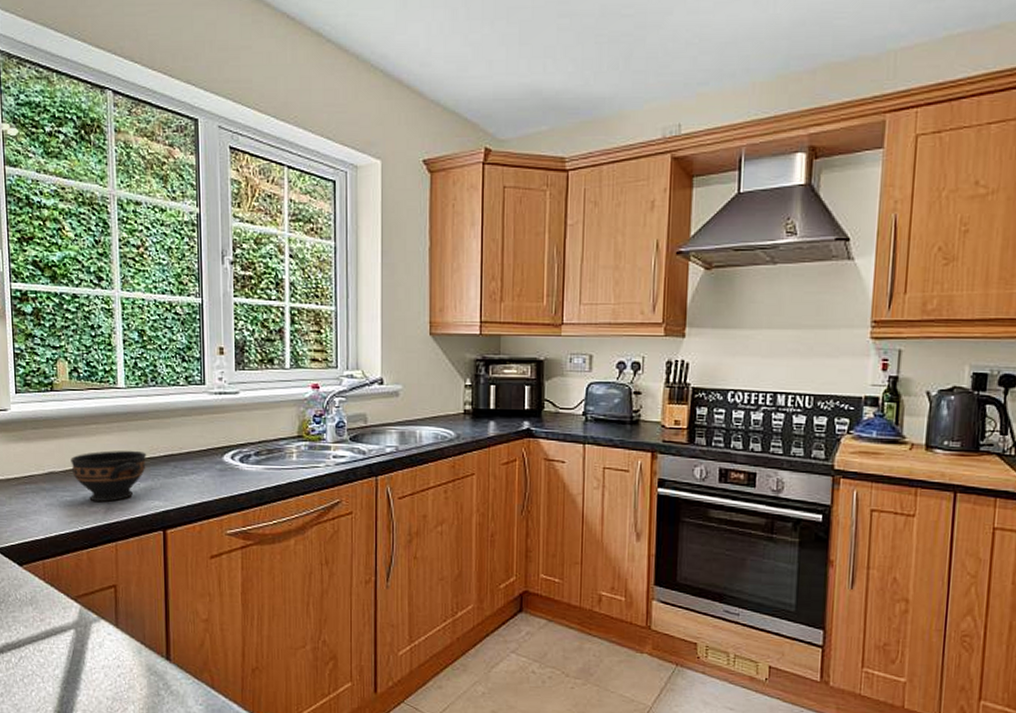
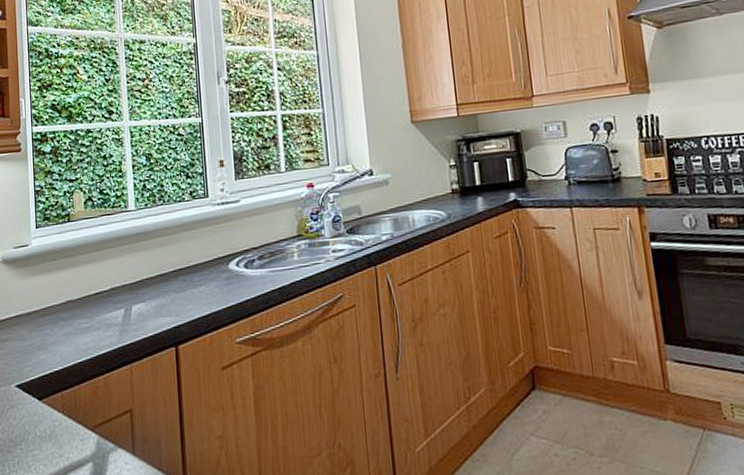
bowl: present [71,450,147,502] -> none [87,269,158,325]

